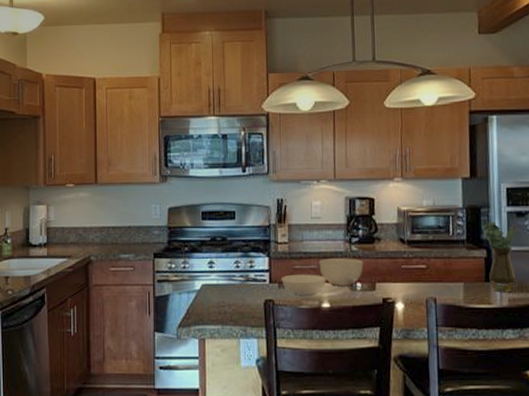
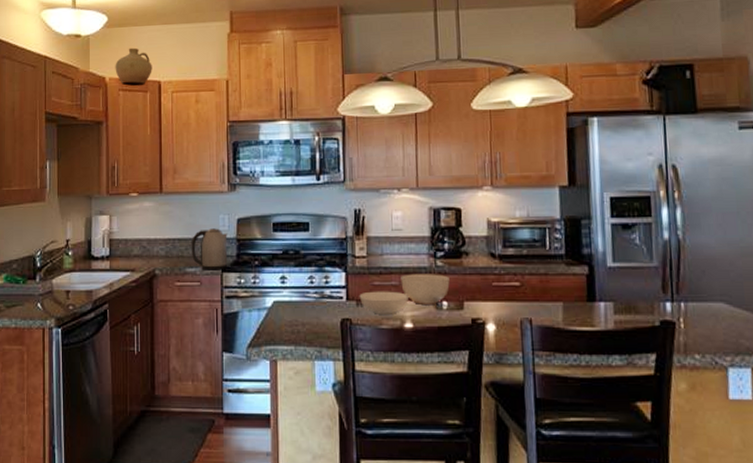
ceramic jug: none [51,45,88,83] -> present [115,47,152,87]
kettle: none [124,217,160,256] -> present [191,228,228,270]
vase: present [481,218,516,293] -> none [582,231,622,314]

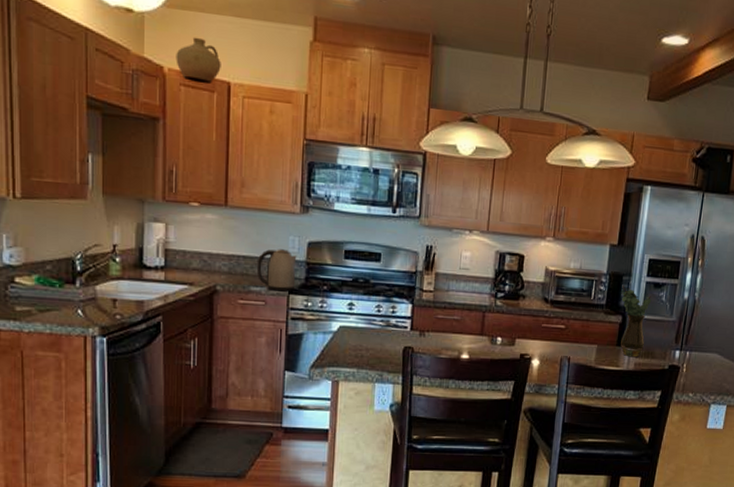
bowl: present [359,291,410,314] -> none [422,323,469,346]
bowl: present [400,274,450,304] -> none [462,310,506,339]
vase: none [582,231,622,314] -> present [620,286,651,358]

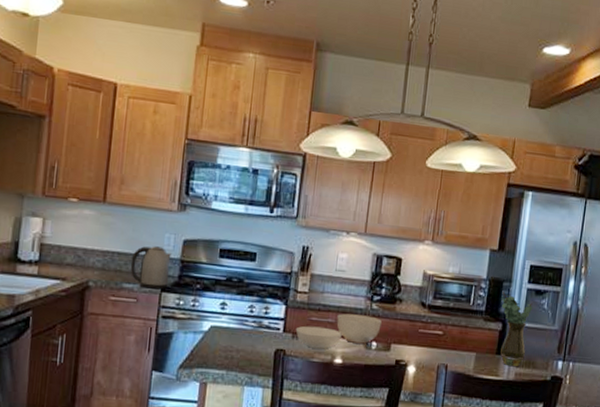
ceramic jug: present [176,37,221,85] -> none [65,40,110,85]
bowl: none [422,323,469,346] -> present [295,326,343,349]
bowl: none [462,310,506,339] -> present [336,313,382,344]

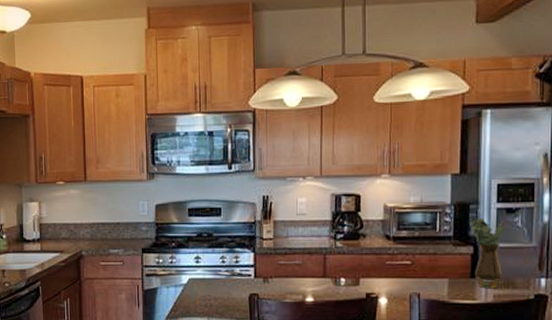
kettle: present [130,246,172,290] -> none [113,213,148,252]
bowl: present [295,326,343,349] -> none [266,269,311,290]
bowl: present [336,313,382,344] -> none [303,254,348,281]

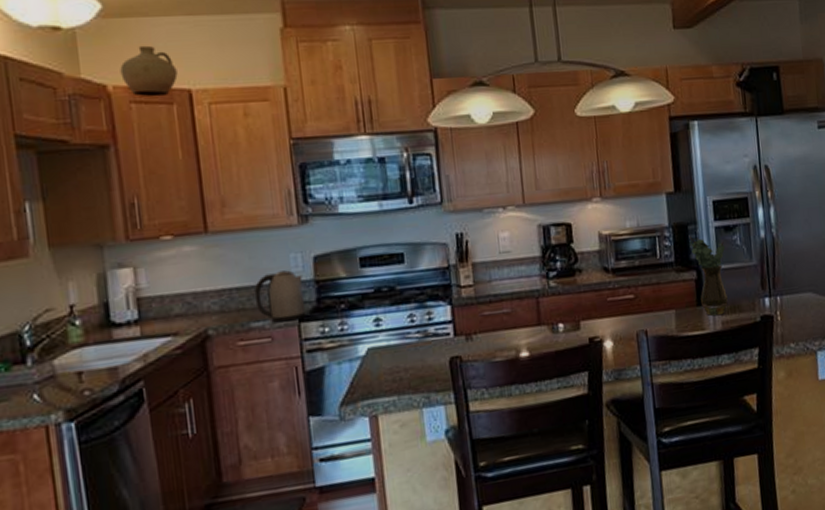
ceramic jug: none [39,43,75,81] -> present [120,45,178,97]
kettle: none [113,213,148,252] -> present [254,270,307,323]

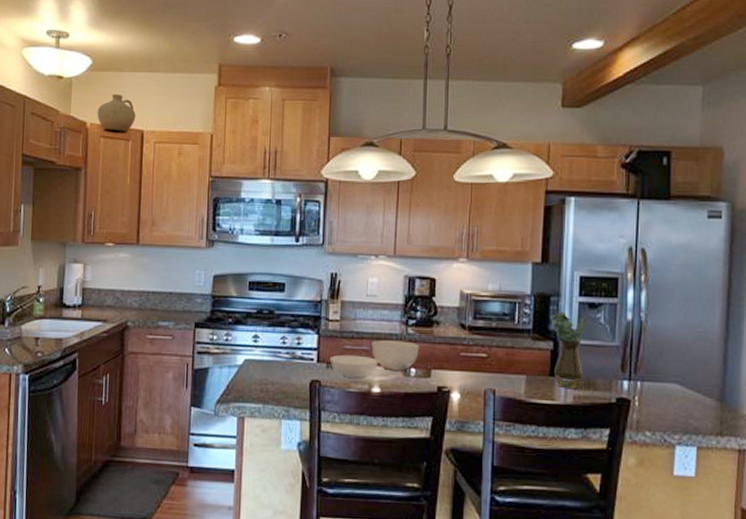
kettle: present [254,270,307,323] -> none [165,283,203,326]
bowl: none [468,319,524,347] -> present [329,354,379,378]
bowl: none [512,295,565,331] -> present [371,340,419,371]

